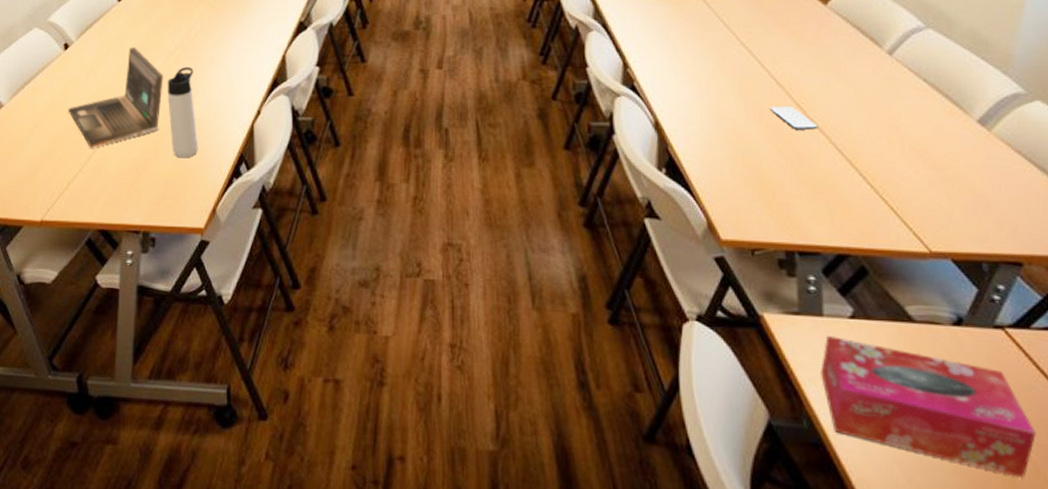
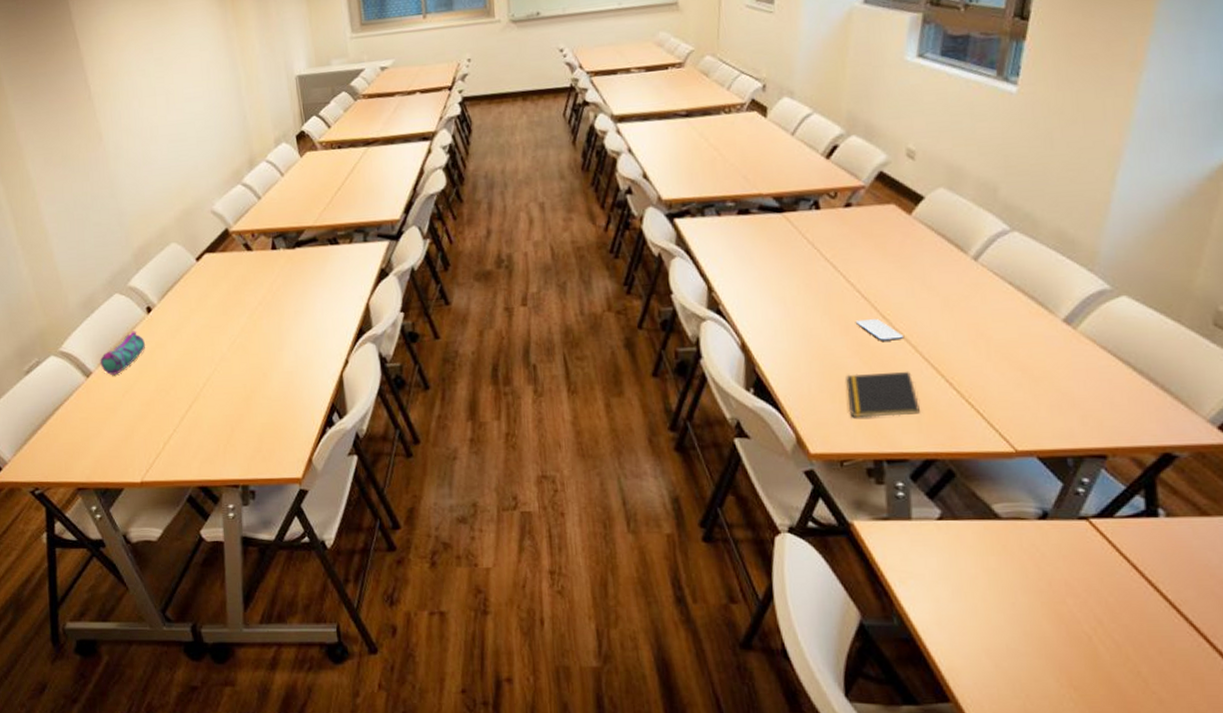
pencil case: none [12,66,59,109] -> present [100,331,145,375]
laptop: present [68,46,163,148] -> none [157,305,249,408]
thermos bottle: present [167,67,198,158] -> none [253,322,290,412]
notepad: none [759,160,833,207] -> present [846,371,920,418]
tissue box: present [820,336,1036,477] -> none [910,538,1118,656]

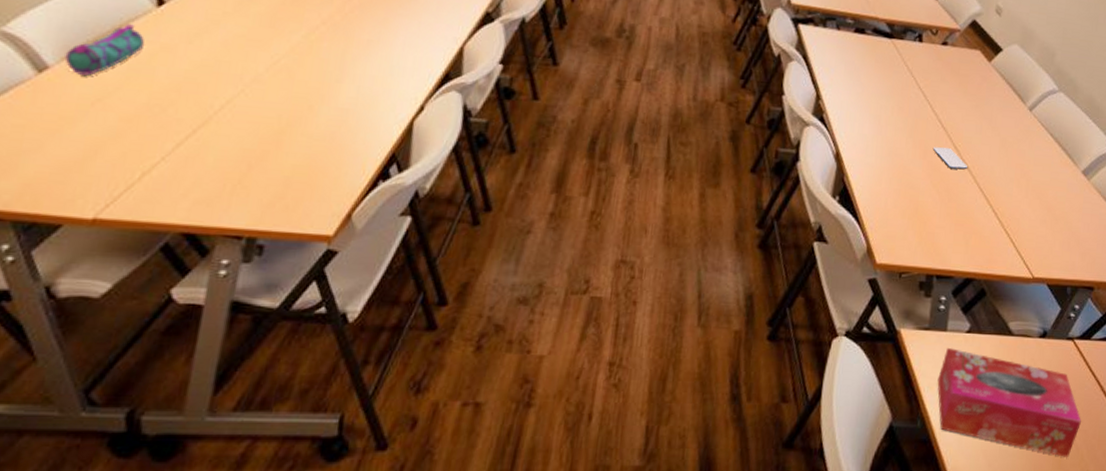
notepad: present [846,371,920,418] -> none [915,194,970,237]
tissue box: none [910,538,1118,656] -> present [937,348,1081,457]

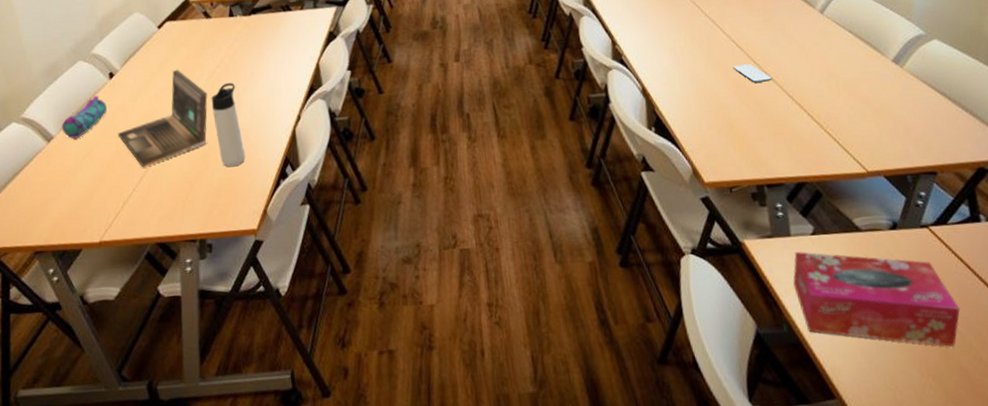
laptop: none [153,14,301,133] -> present [118,69,208,168]
thermos bottle: none [300,46,343,154] -> present [211,83,246,167]

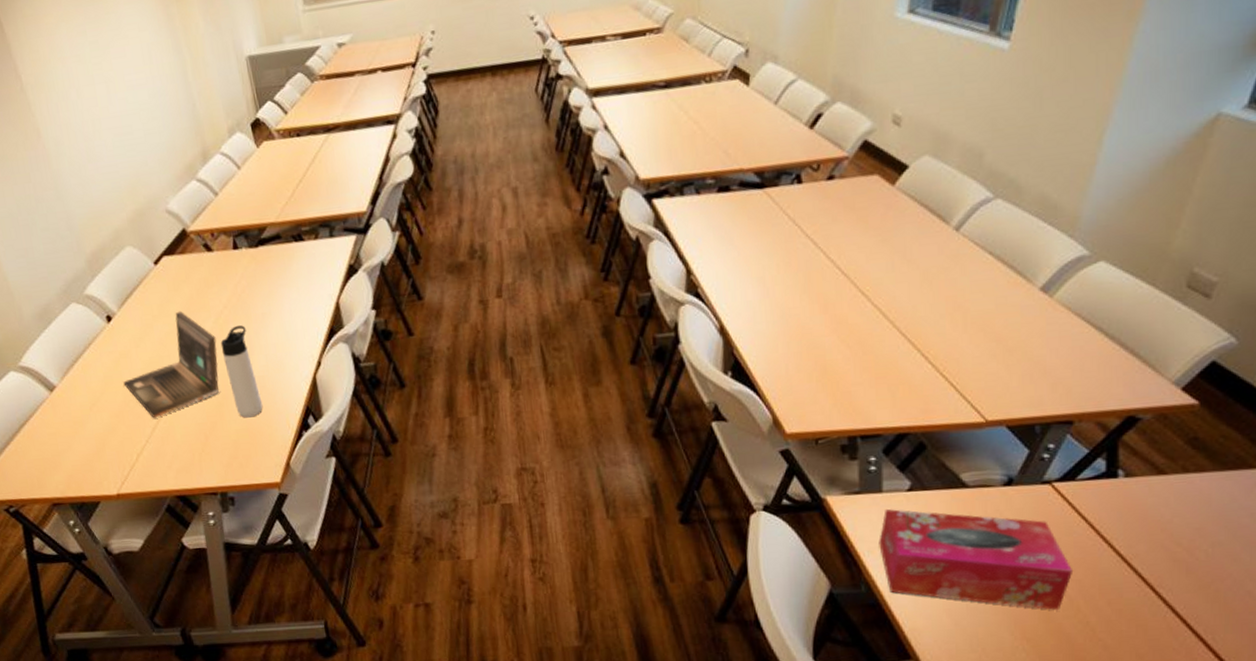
pencil case: present [61,95,107,139] -> none [62,341,109,388]
smartphone: present [732,64,773,83] -> none [834,295,883,318]

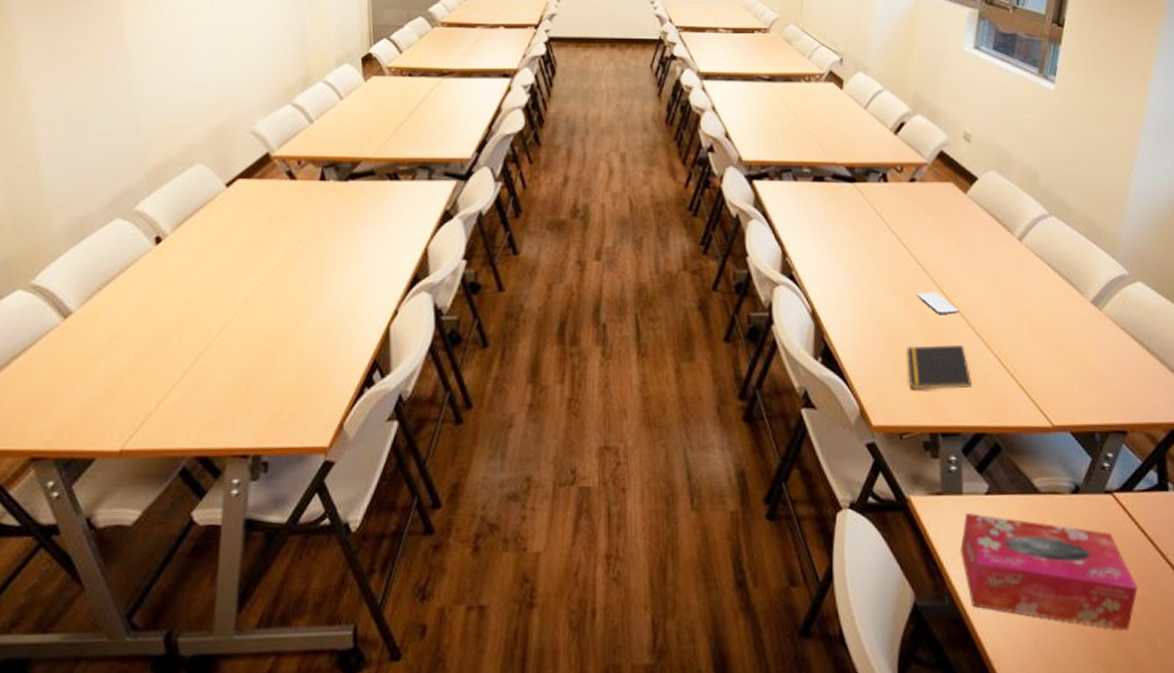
laptop: present [123,311,220,419] -> none [159,239,282,360]
thermos bottle: present [220,325,263,418] -> none [285,263,323,368]
notepad: none [823,346,895,397] -> present [907,344,971,390]
smartphone: none [834,295,883,318] -> present [916,292,959,314]

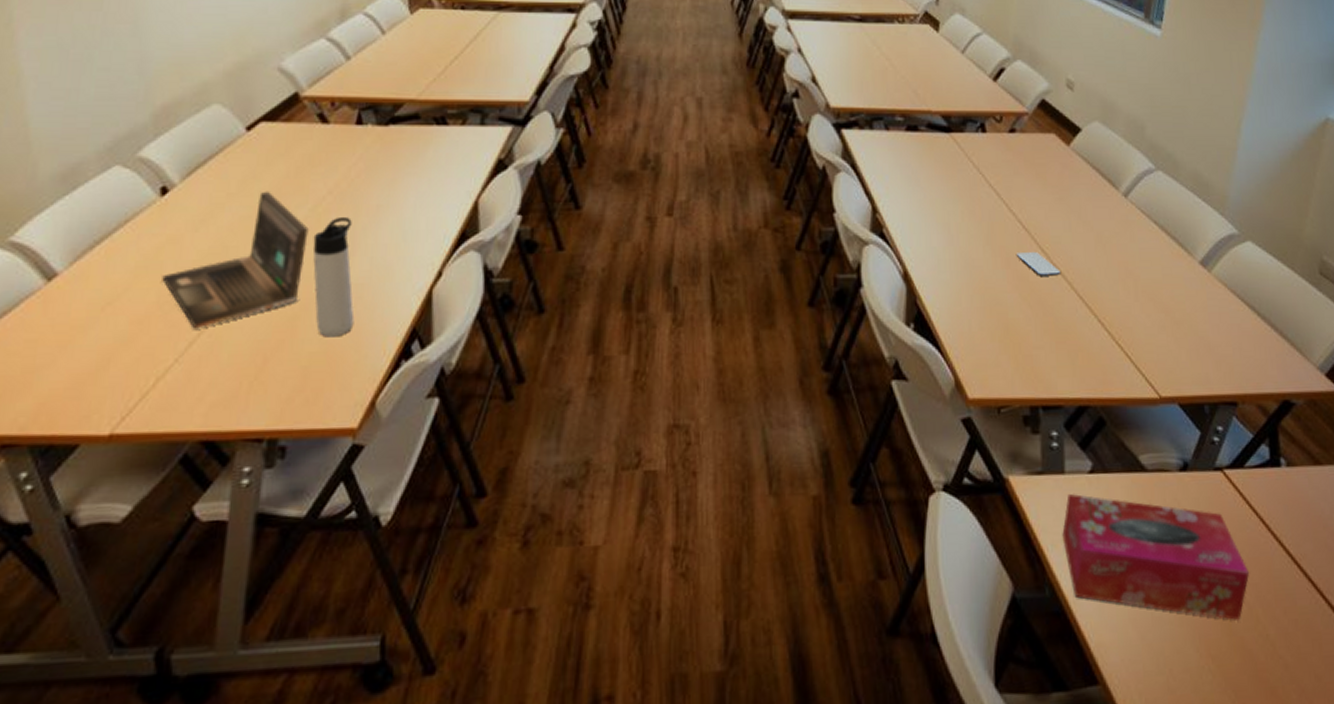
laptop: none [159,239,282,360] -> present [162,191,309,329]
thermos bottle: none [285,263,323,368] -> present [312,217,355,337]
notepad: present [907,344,971,390] -> none [1005,309,1074,360]

